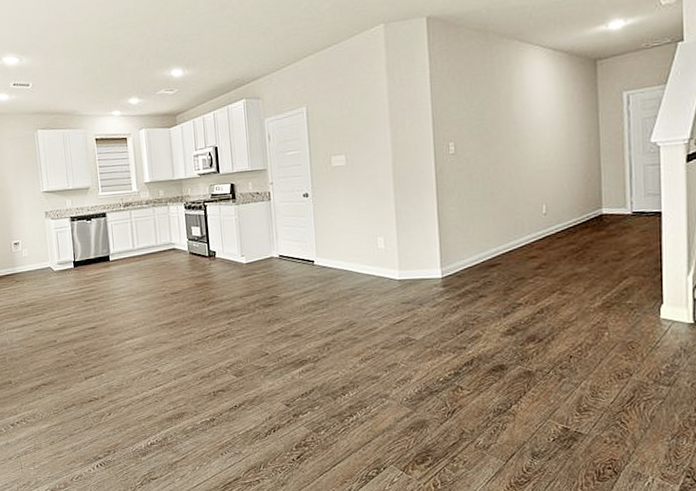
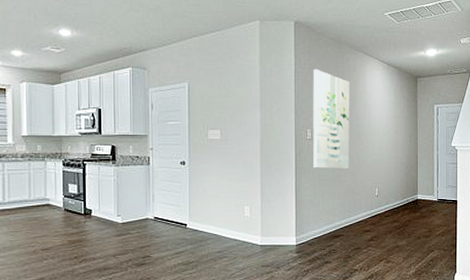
wall art: none [453,69,506,188] -> present [313,69,350,169]

